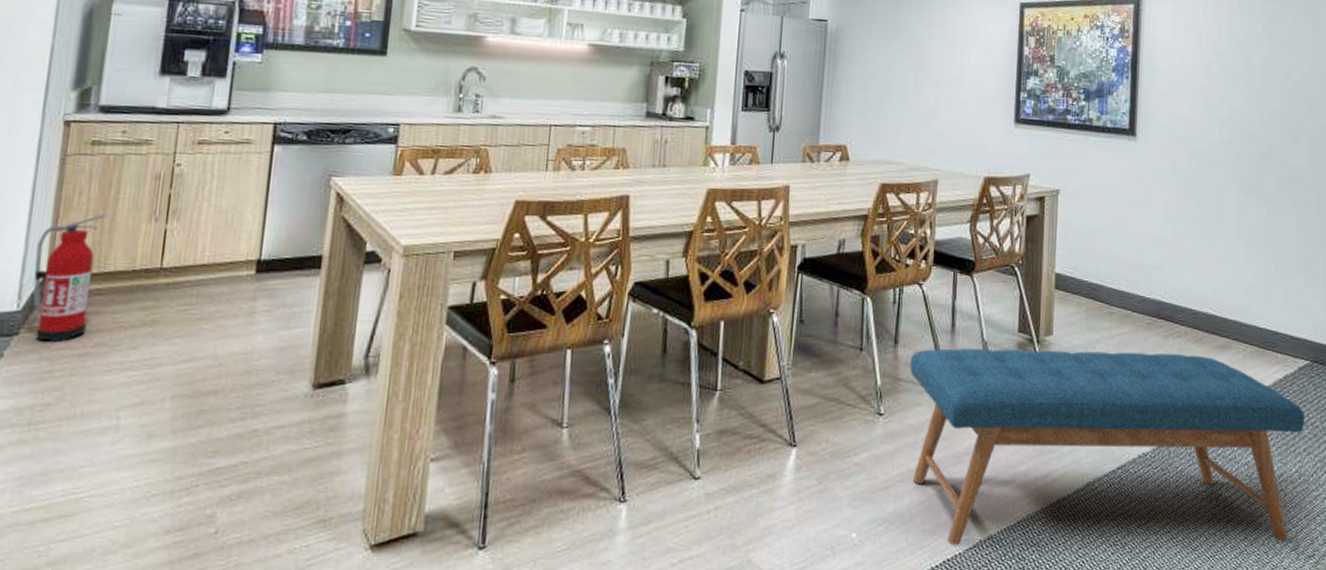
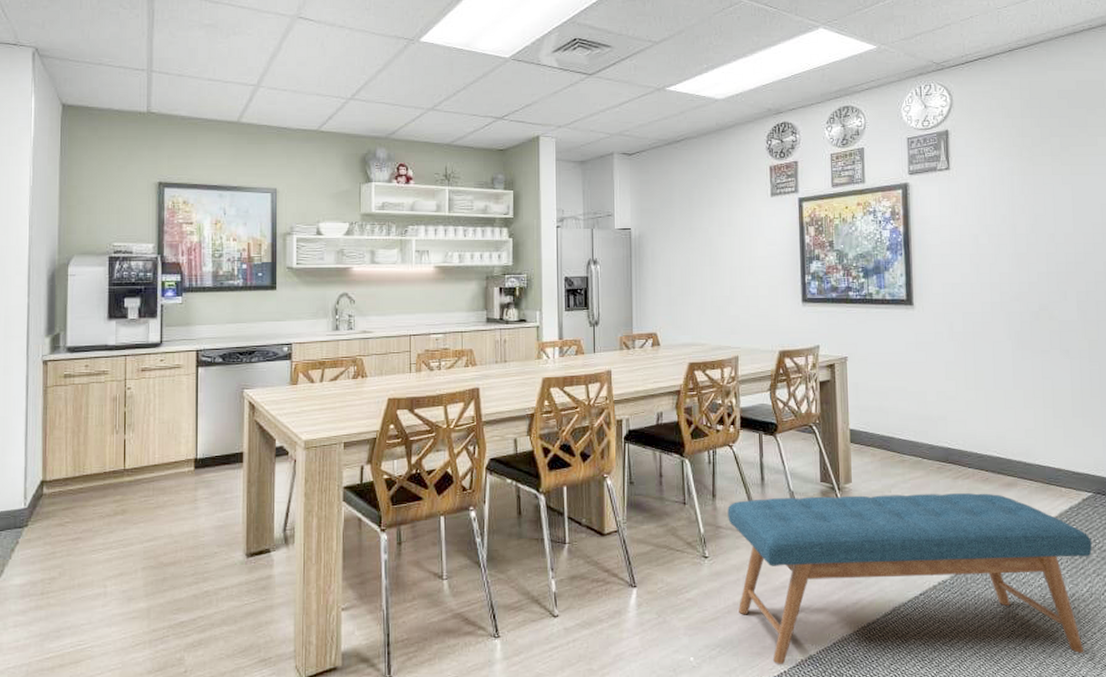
fire extinguisher: present [32,214,105,342] -> none [33,430,80,531]

